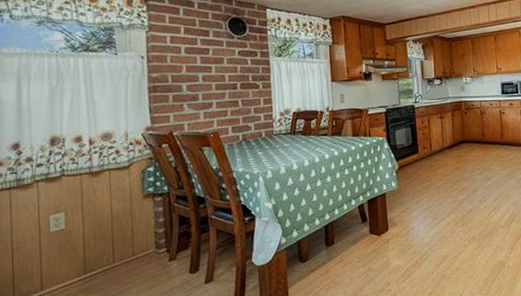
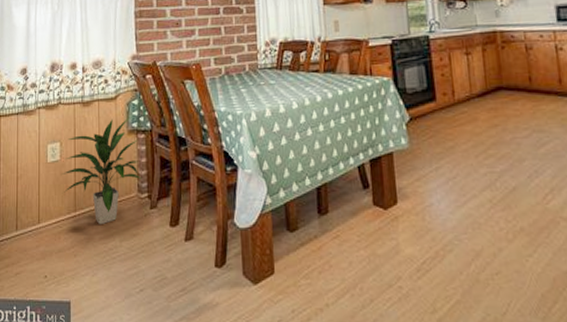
indoor plant: none [68,184,160,283] -> present [62,118,142,225]

